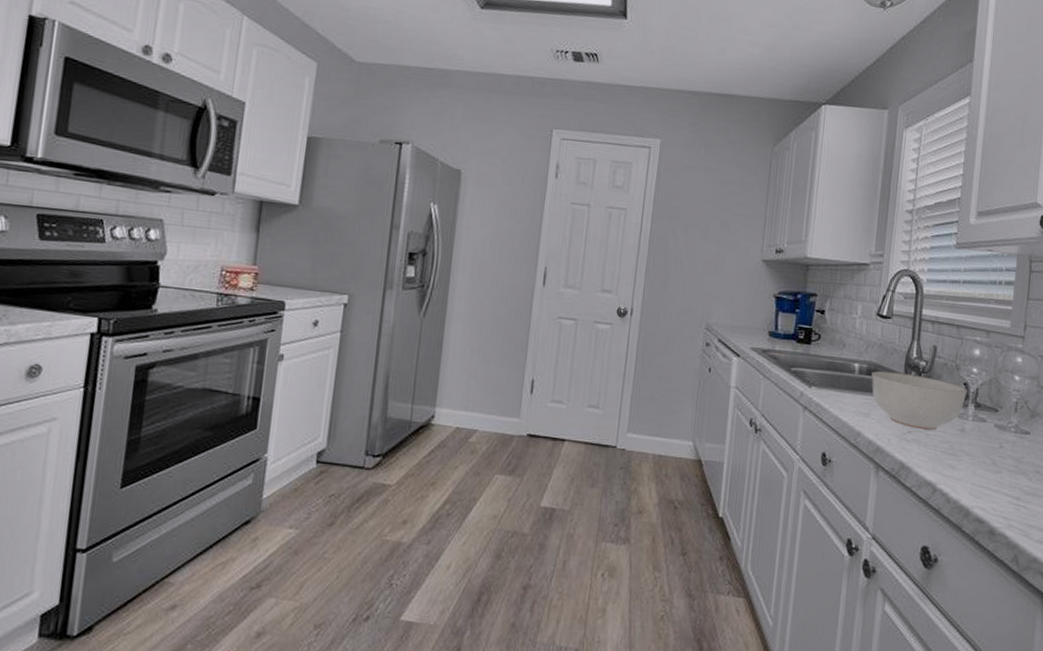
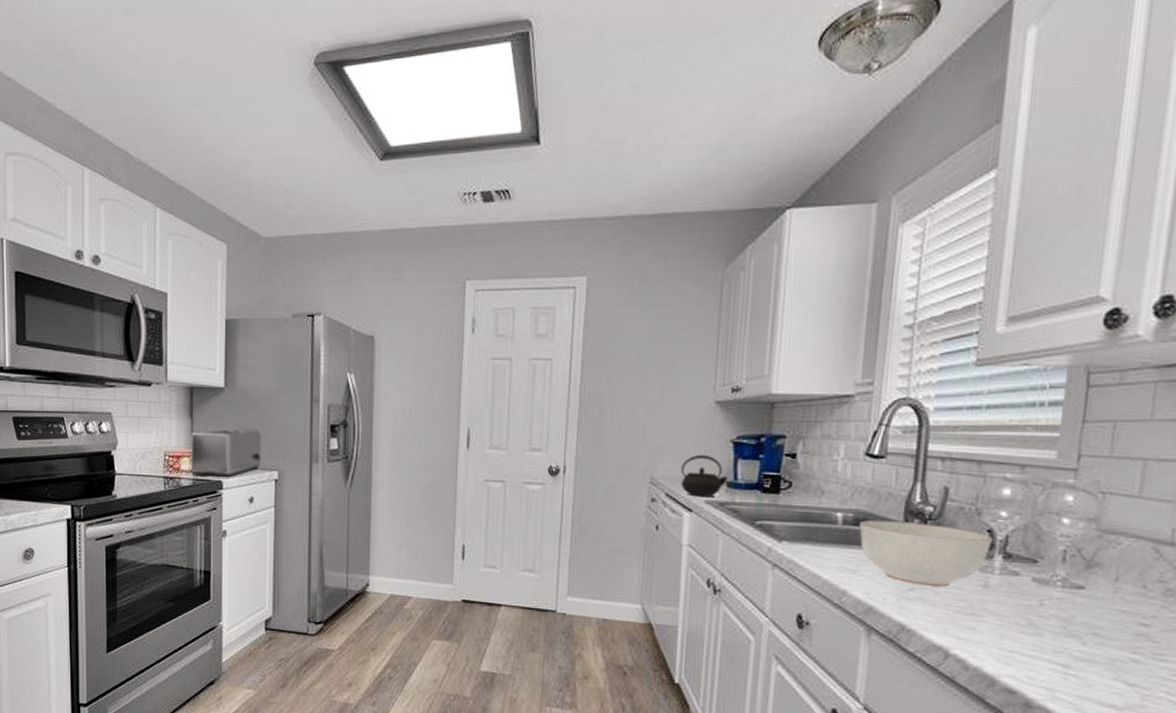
toaster: none [250,247,332,299] -> present [191,429,261,478]
kettle: none [731,305,771,345] -> present [680,454,729,498]

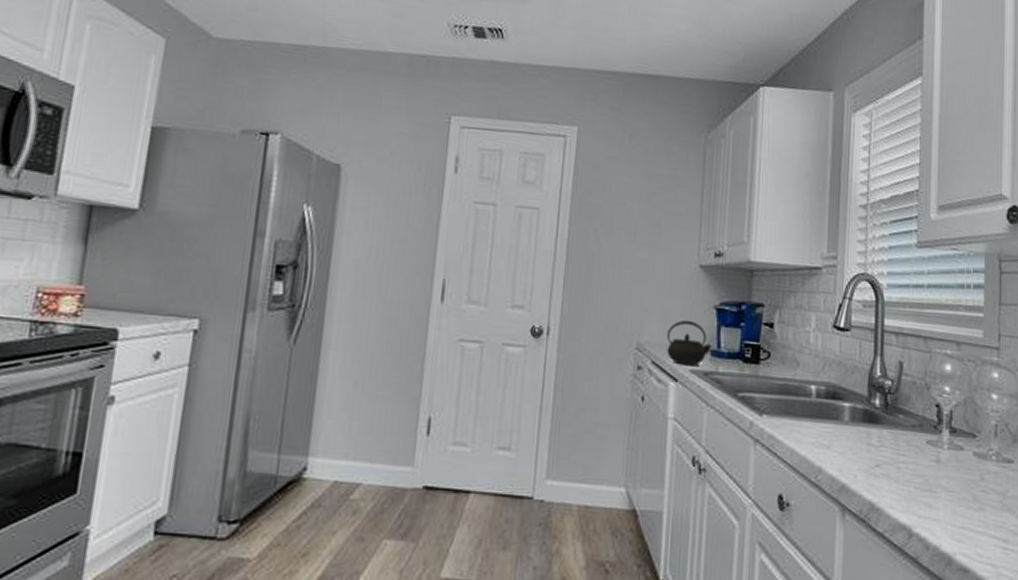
toaster: present [191,429,261,478] -> none [73,262,180,326]
bowl: present [859,519,993,587] -> none [831,393,941,462]

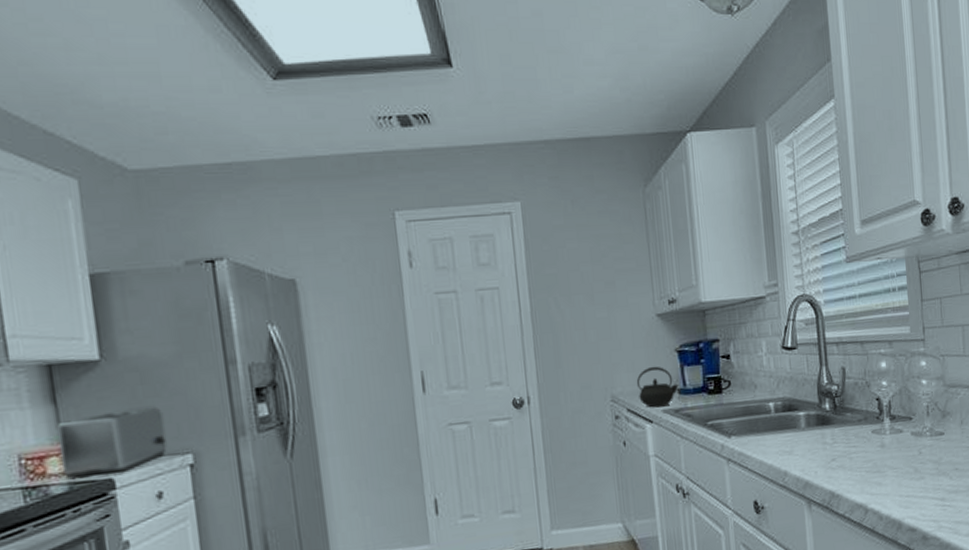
toaster: none [73,262,180,326] -> present [57,408,166,479]

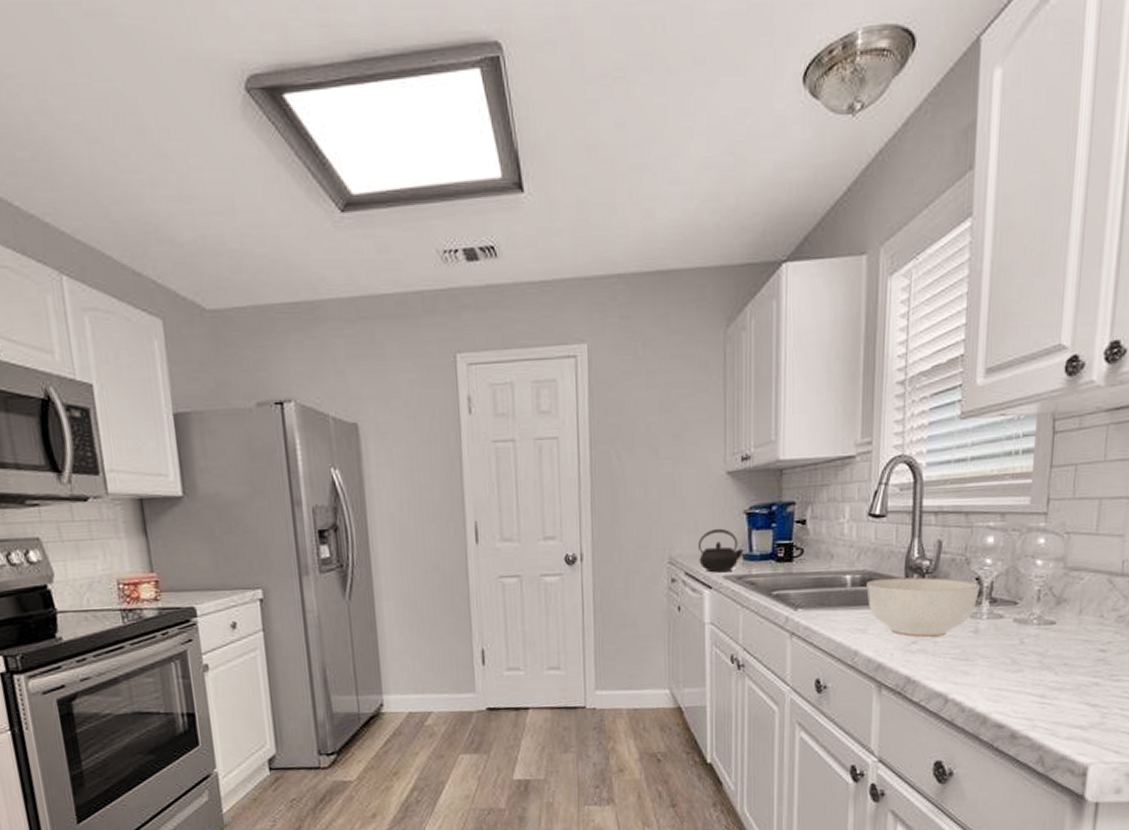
toaster: present [57,408,166,479] -> none [148,544,239,604]
bowl: none [787,400,881,455] -> present [866,577,981,637]

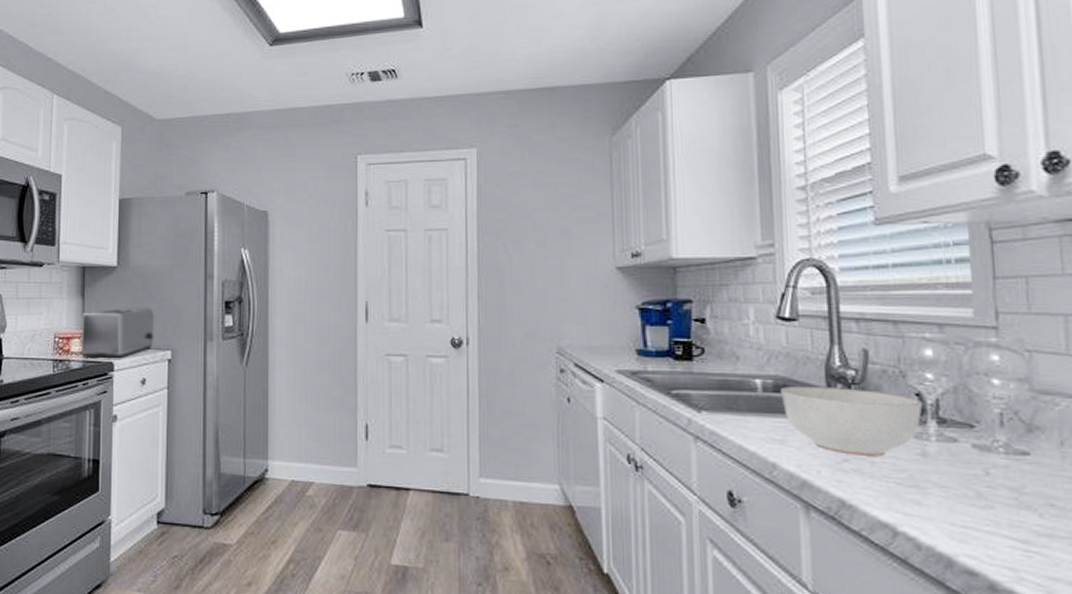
toaster: none [148,544,239,604] -> present [81,309,153,359]
kettle: present [697,528,744,573] -> none [587,322,638,367]

